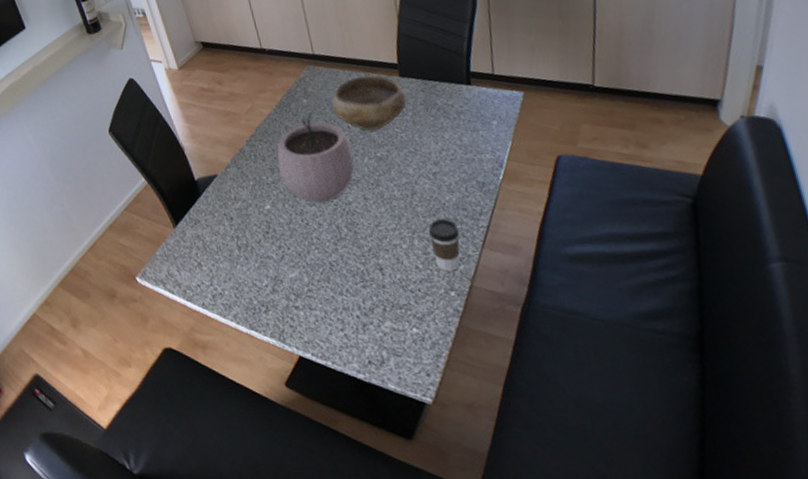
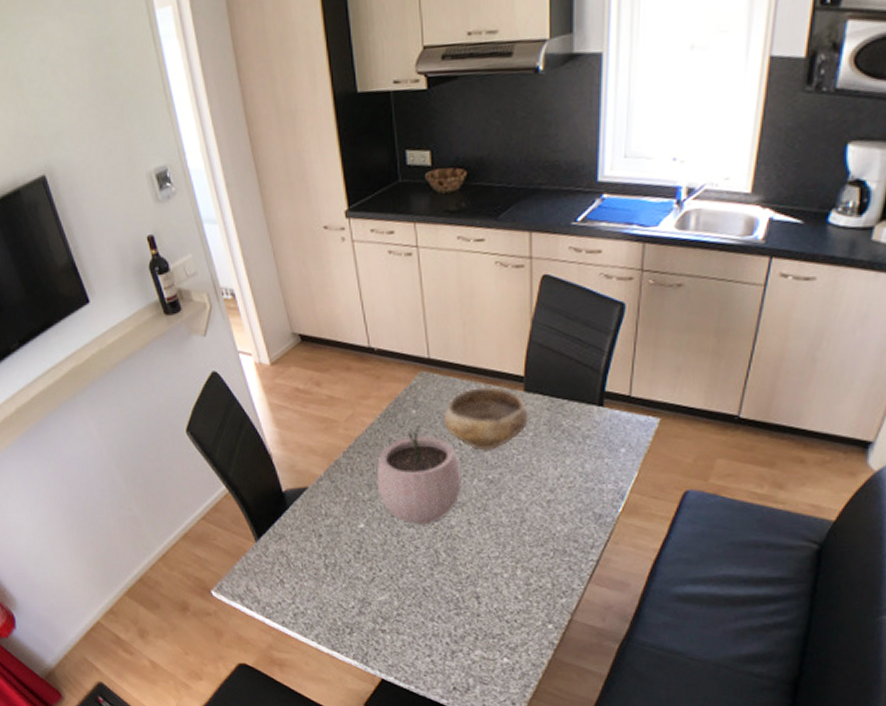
coffee cup: present [429,219,460,272] -> none [534,550,566,604]

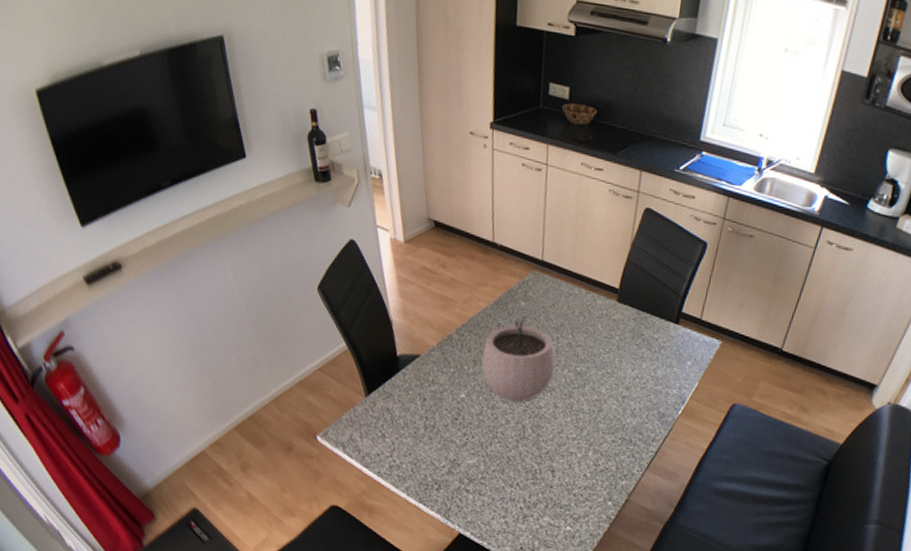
bowl: present [444,387,528,451] -> none [547,292,618,347]

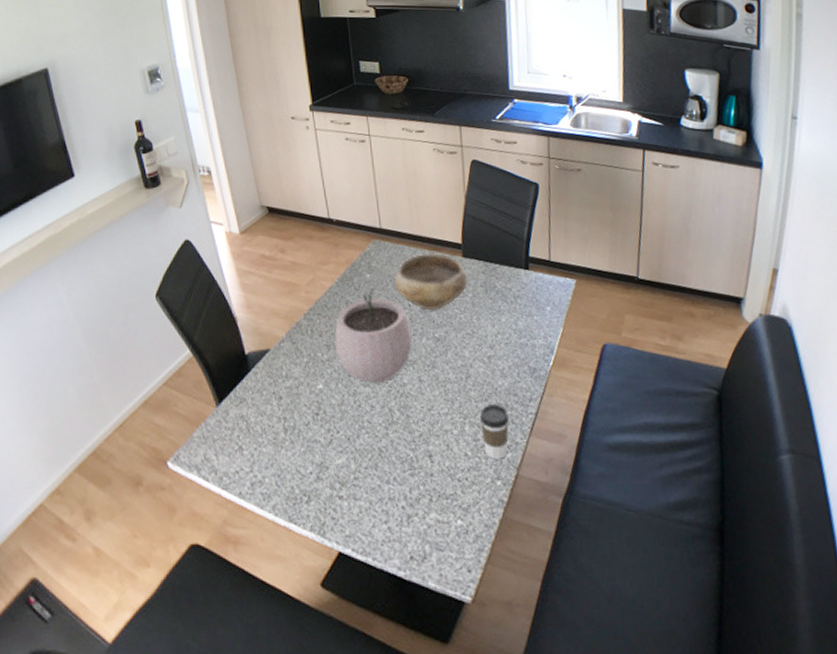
bowl: none [547,292,618,347] -> present [395,253,468,311]
coffee cup: none [603,437,631,484] -> present [480,404,509,460]

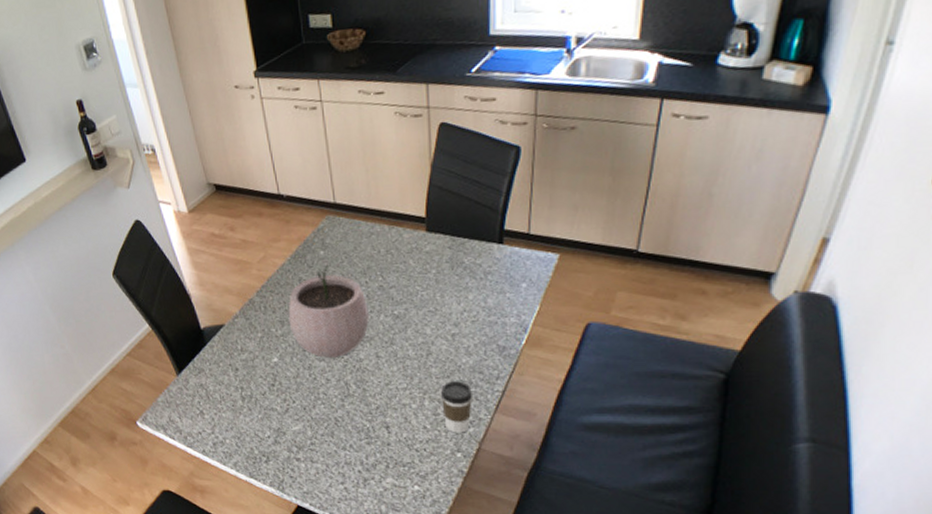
bowl: present [395,253,468,311] -> none [351,228,431,288]

